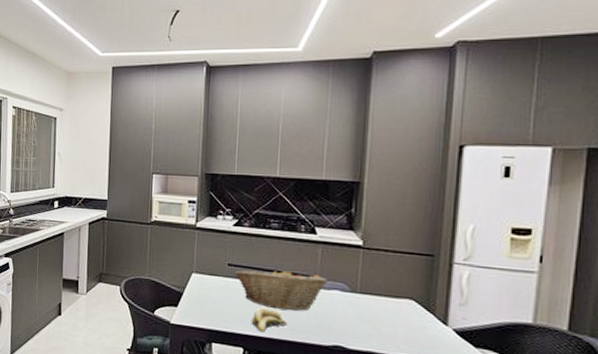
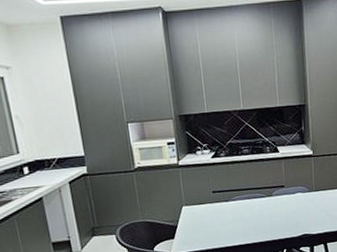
fruit basket: present [234,266,328,311] -> none [219,184,292,220]
banana: present [251,306,287,333] -> none [239,218,267,240]

